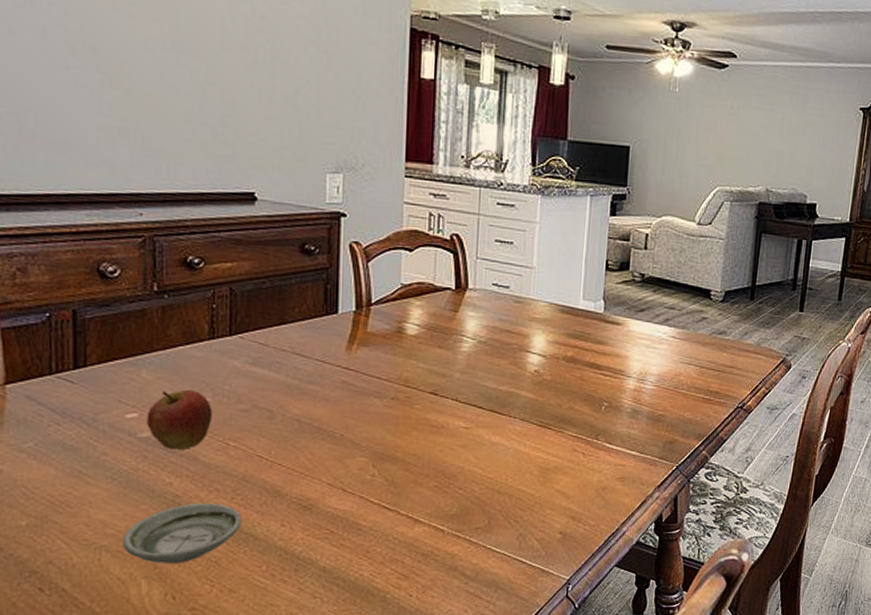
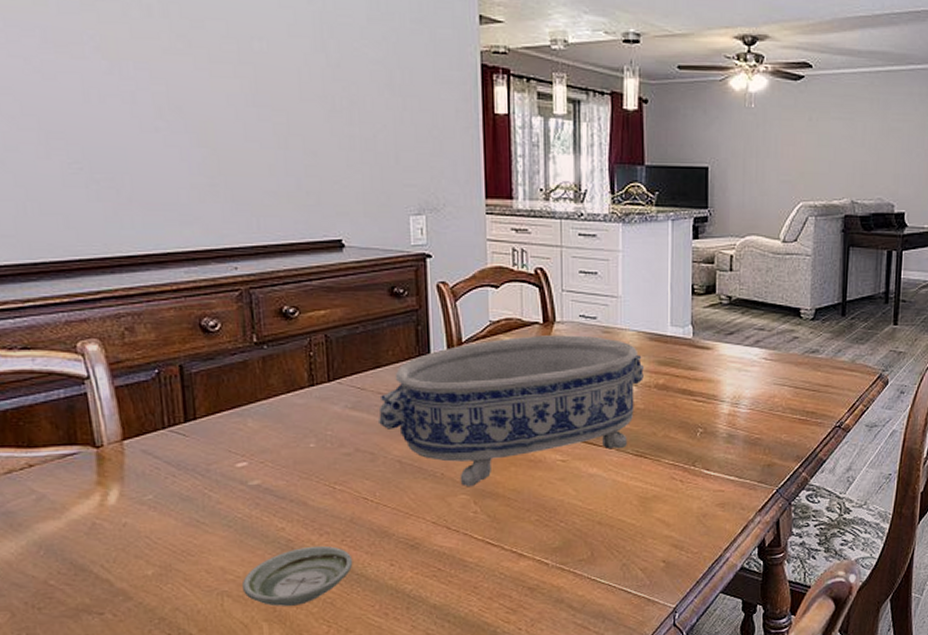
fruit: present [147,389,213,450] -> none [256,436,318,496]
decorative bowl: none [278,301,555,450] -> present [377,335,645,487]

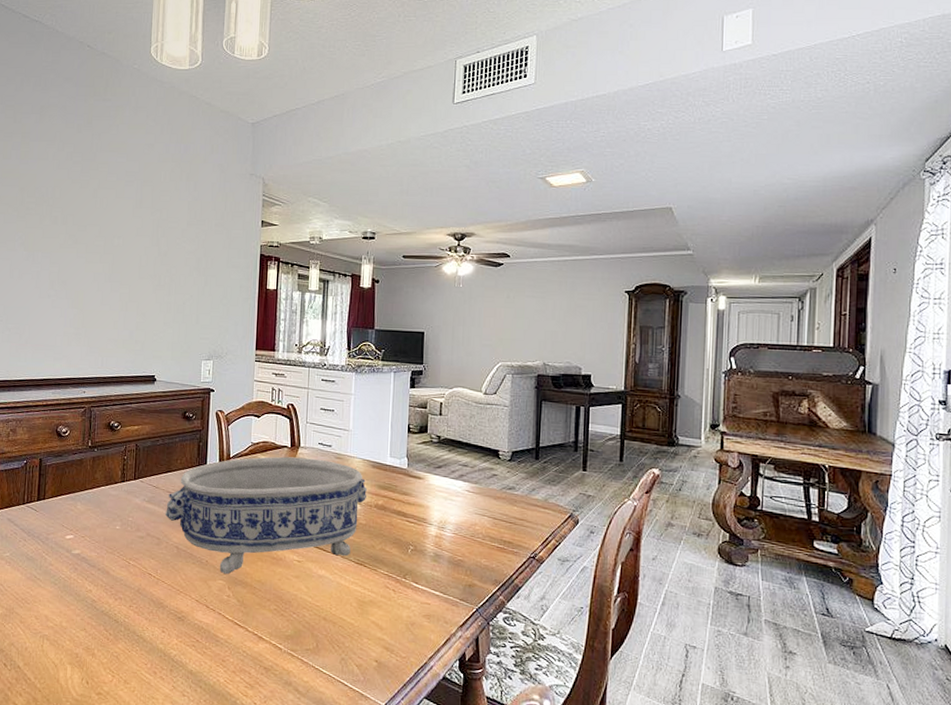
saucer: present [241,545,353,606] -> none [57,607,136,655]

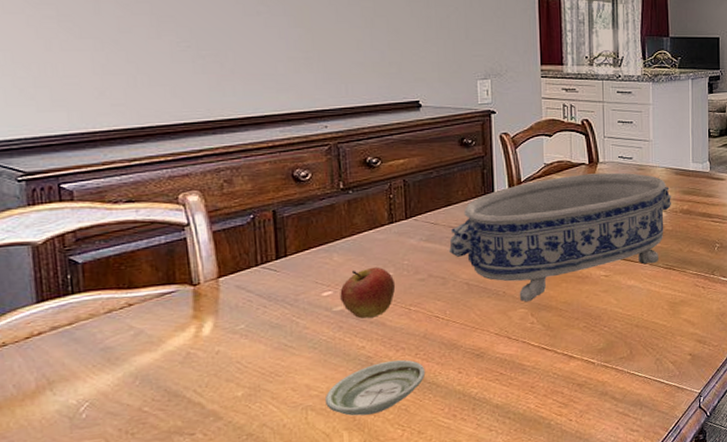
saucer: none [57,607,136,655] -> present [324,359,426,416]
fruit: none [78,519,121,565] -> present [340,267,396,319]

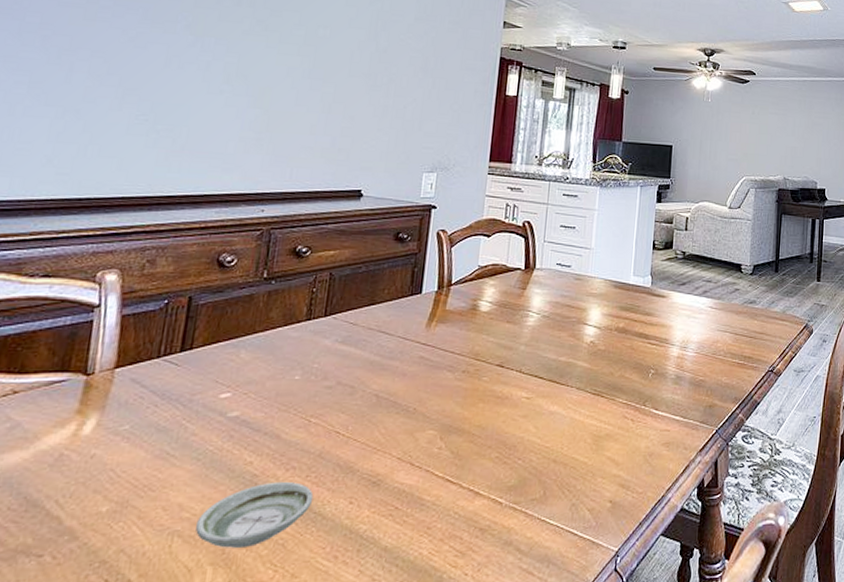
fruit: present [340,267,396,319] -> none [238,368,300,428]
decorative bowl: present [448,172,672,302] -> none [362,280,609,423]

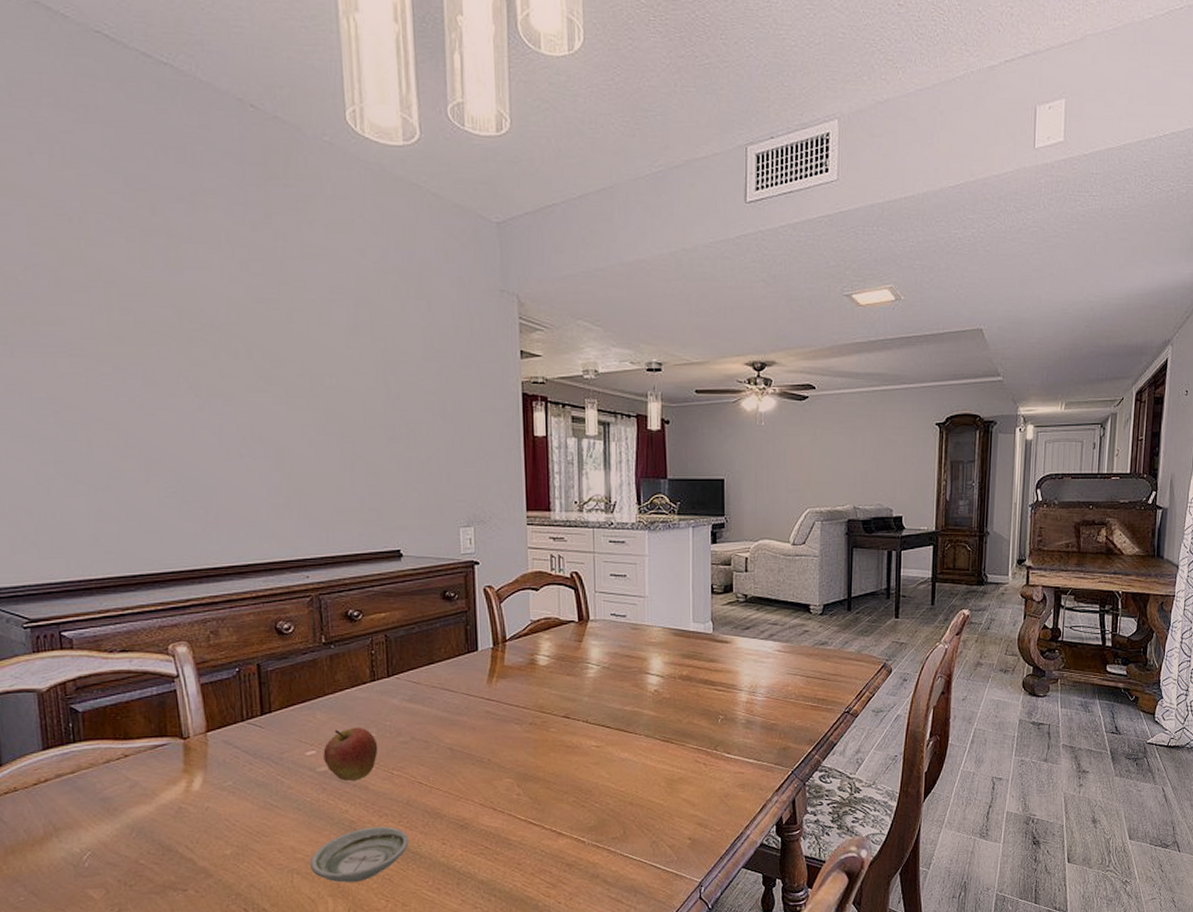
fruit: none [238,368,300,428] -> present [323,727,378,781]

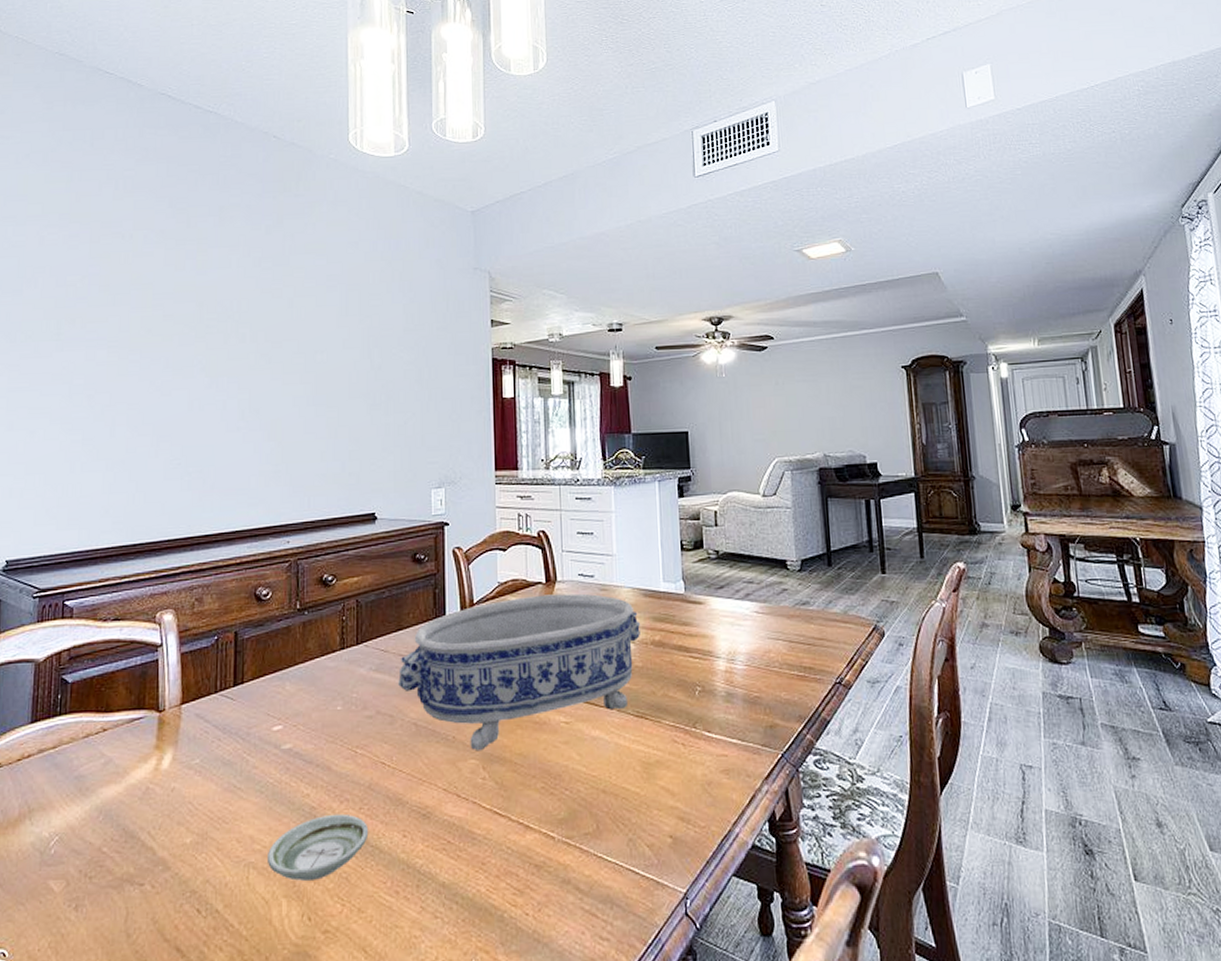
fruit: present [323,727,378,781] -> none [289,699,343,760]
decorative bowl: none [431,632,670,772] -> present [397,593,641,751]

